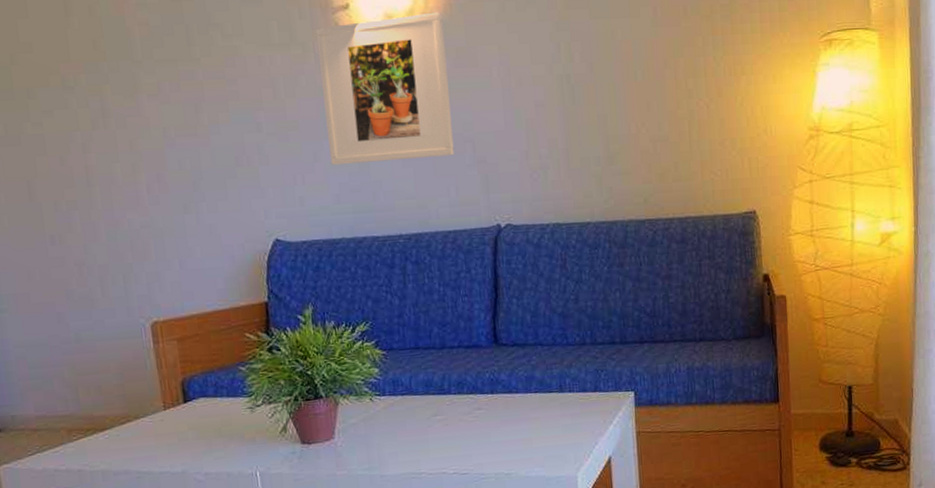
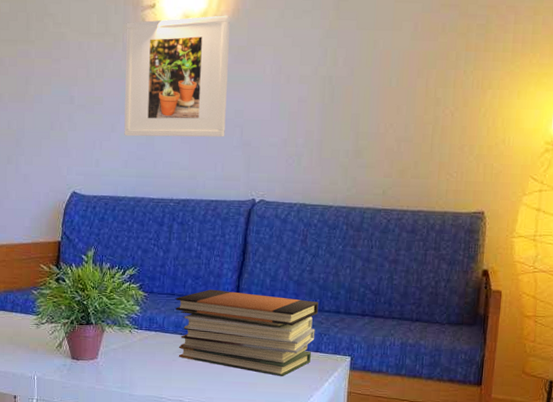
book stack: none [422,333,591,427] -> present [175,289,319,376]

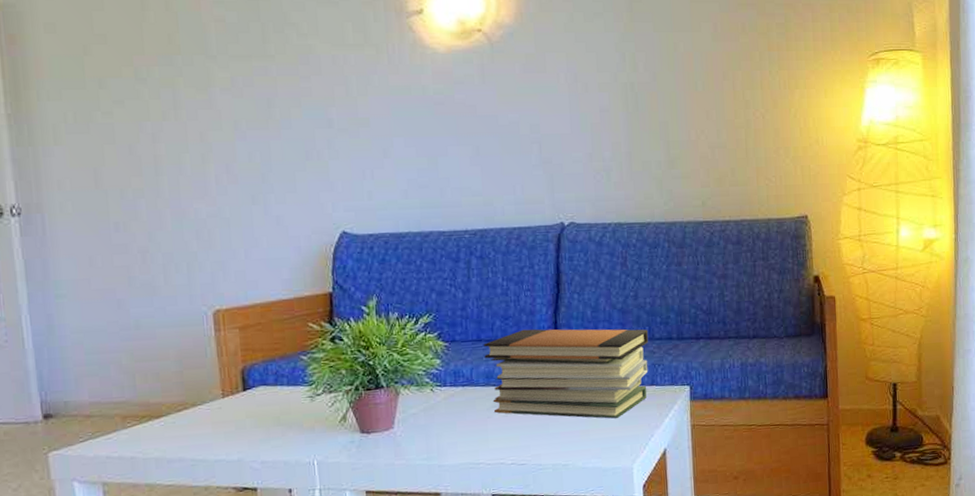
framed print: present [124,15,230,137] -> none [389,20,521,162]

